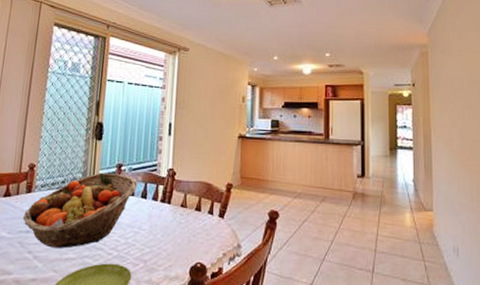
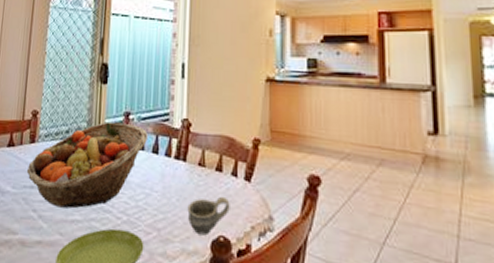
cup: none [170,230,207,263] -> present [187,196,230,236]

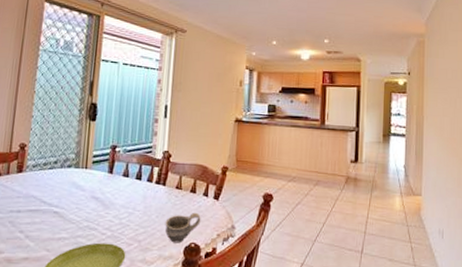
fruit basket: present [26,121,148,209] -> none [13,153,132,228]

